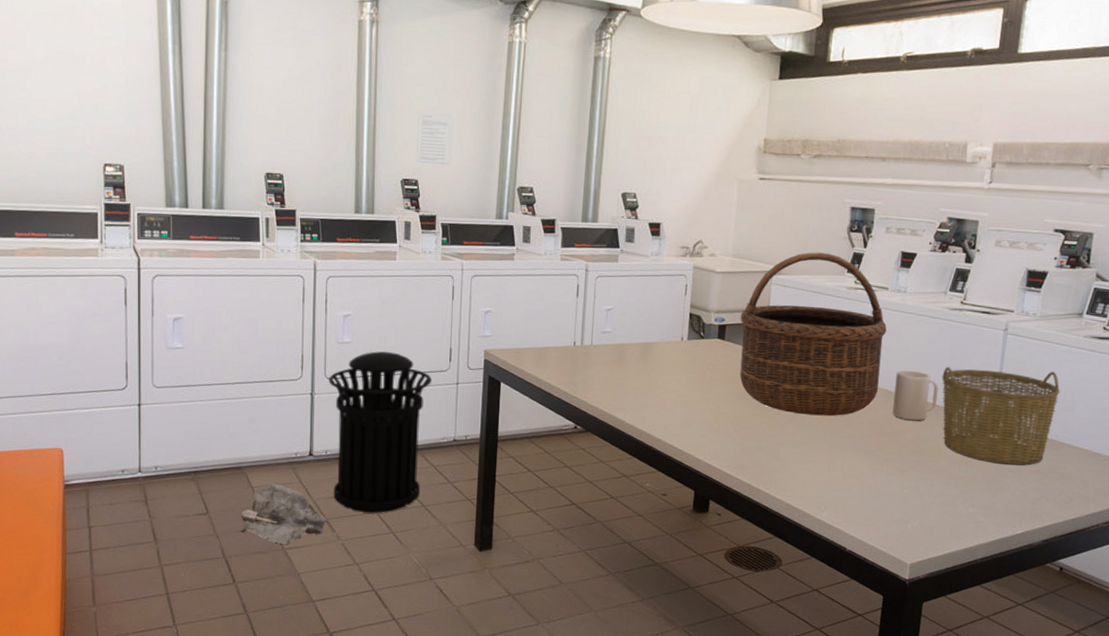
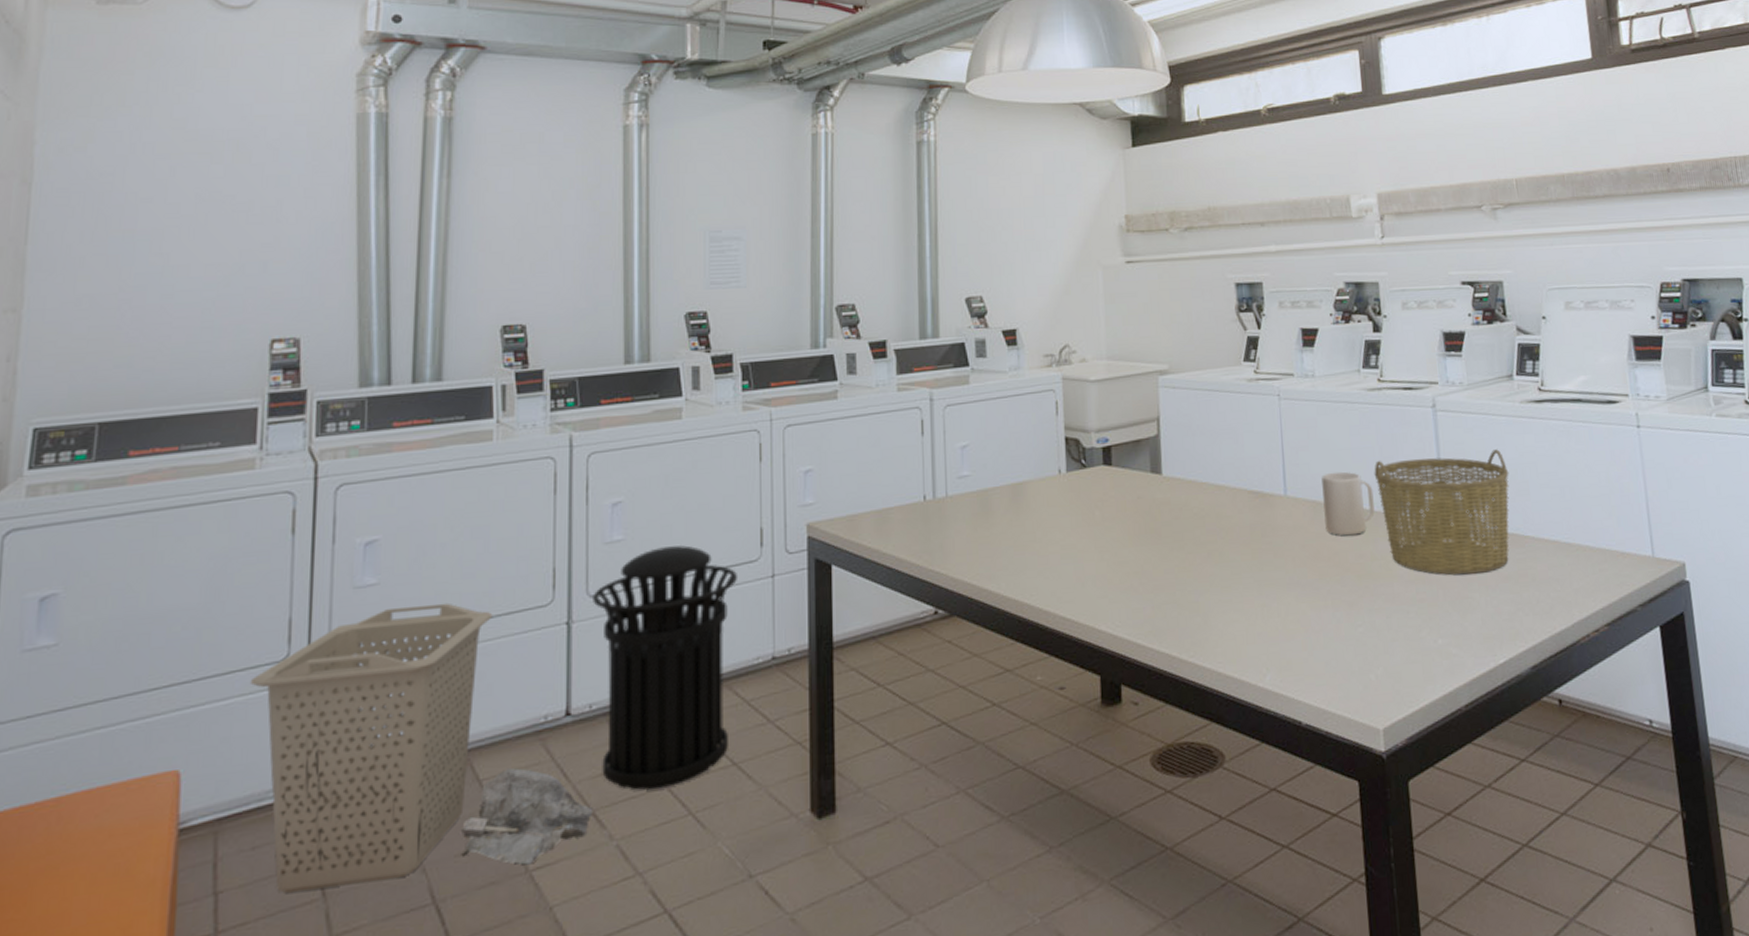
laundry basket: none [103,365,261,539] -> present [249,603,493,893]
basket: present [739,252,887,416] -> none [1126,340,1304,549]

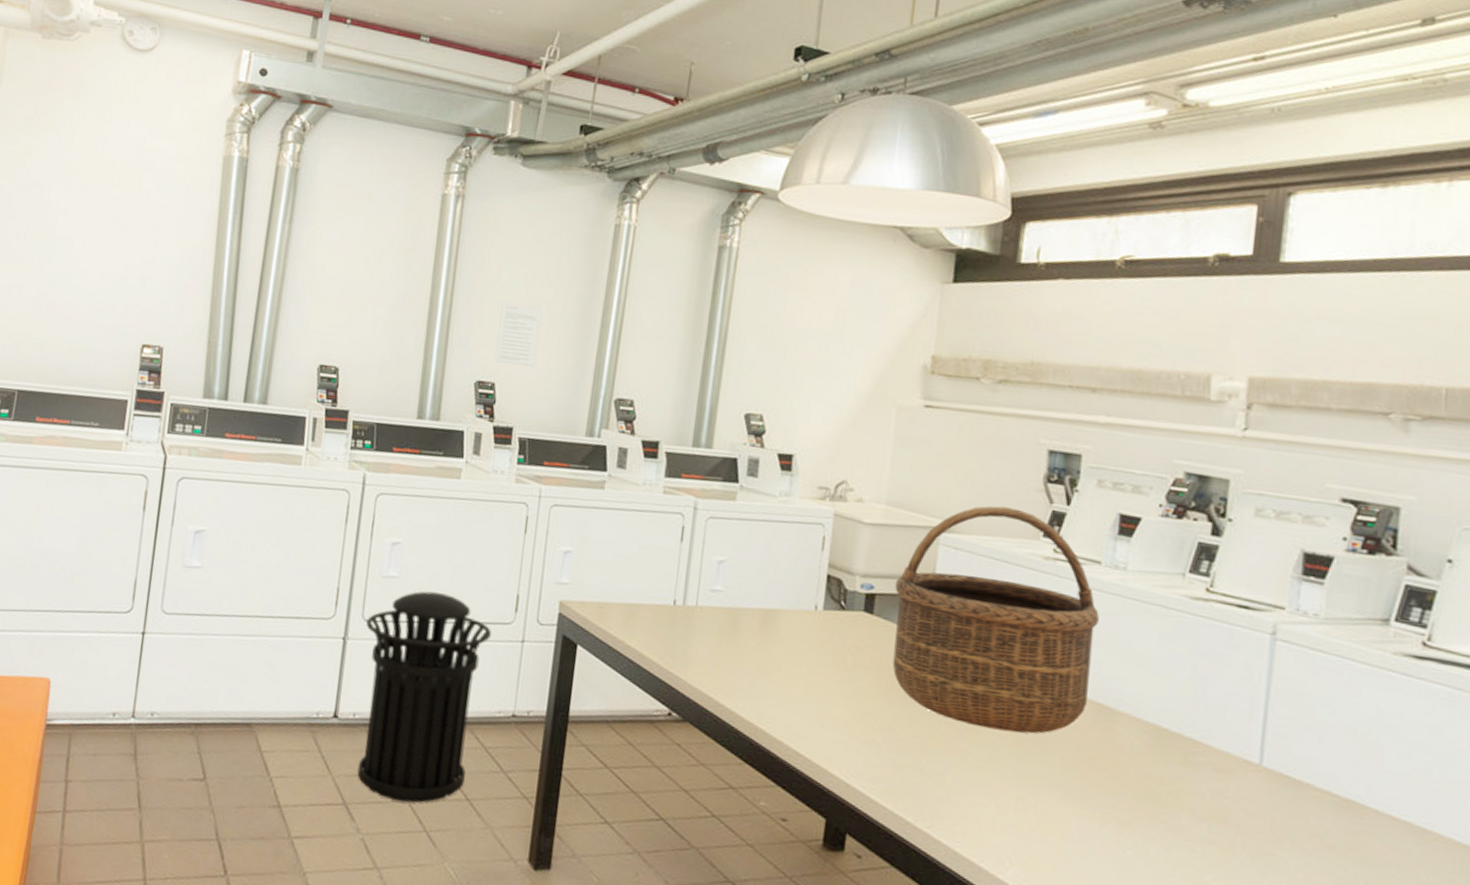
laundry basket: present [249,603,493,893] -> none [103,590,286,812]
plastic bag: present [458,767,593,865] -> none [241,747,347,833]
basket: none [1126,340,1304,549] -> present [892,506,1099,734]
mug: present [1321,471,1375,536] -> none [1108,677,1175,753]
basket: present [1374,449,1509,575] -> none [1180,677,1360,834]

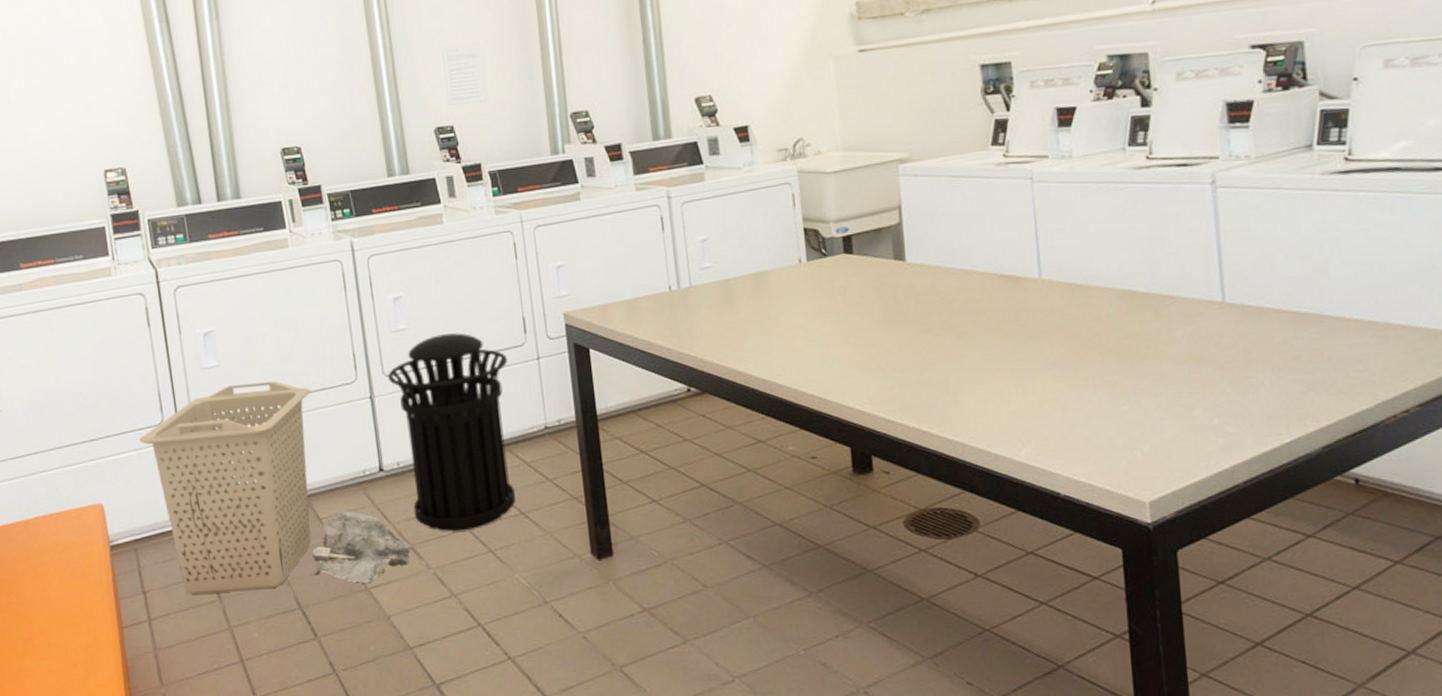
laundry basket: none [103,590,286,812] -> present [139,380,311,595]
plastic bag: none [241,747,347,833] -> present [310,510,412,584]
basket: present [892,506,1099,734] -> none [867,125,1061,331]

